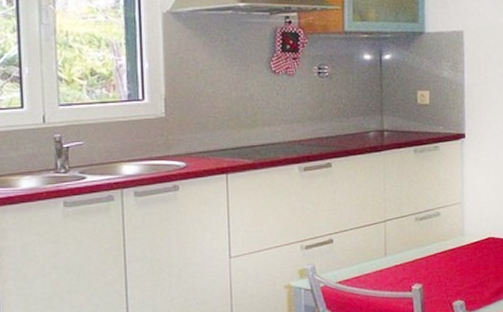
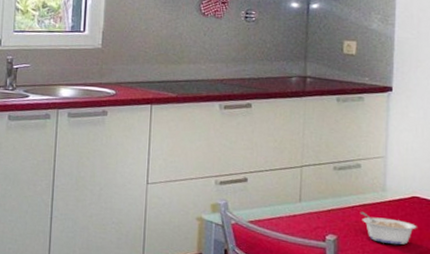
legume: none [442,257,493,285] -> present [360,211,417,245]

